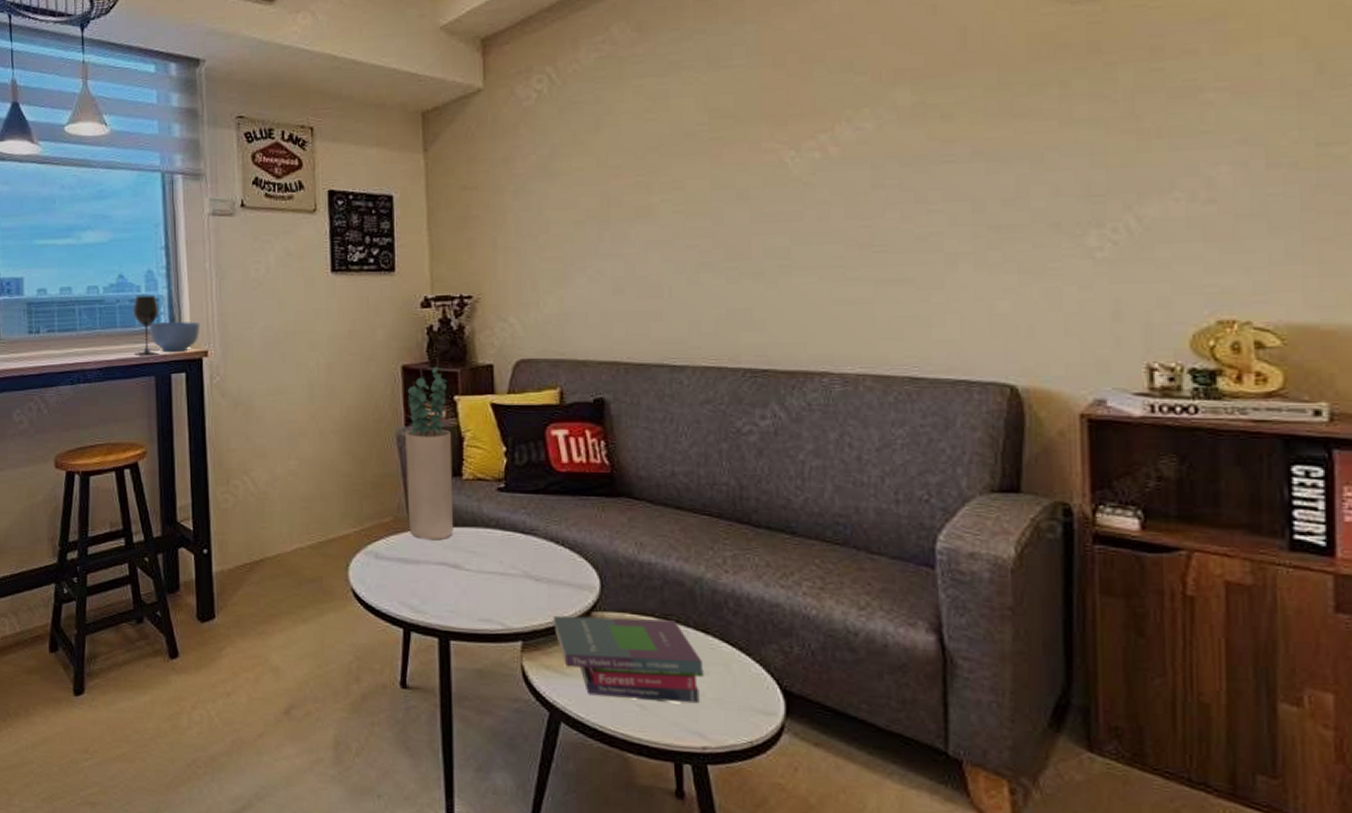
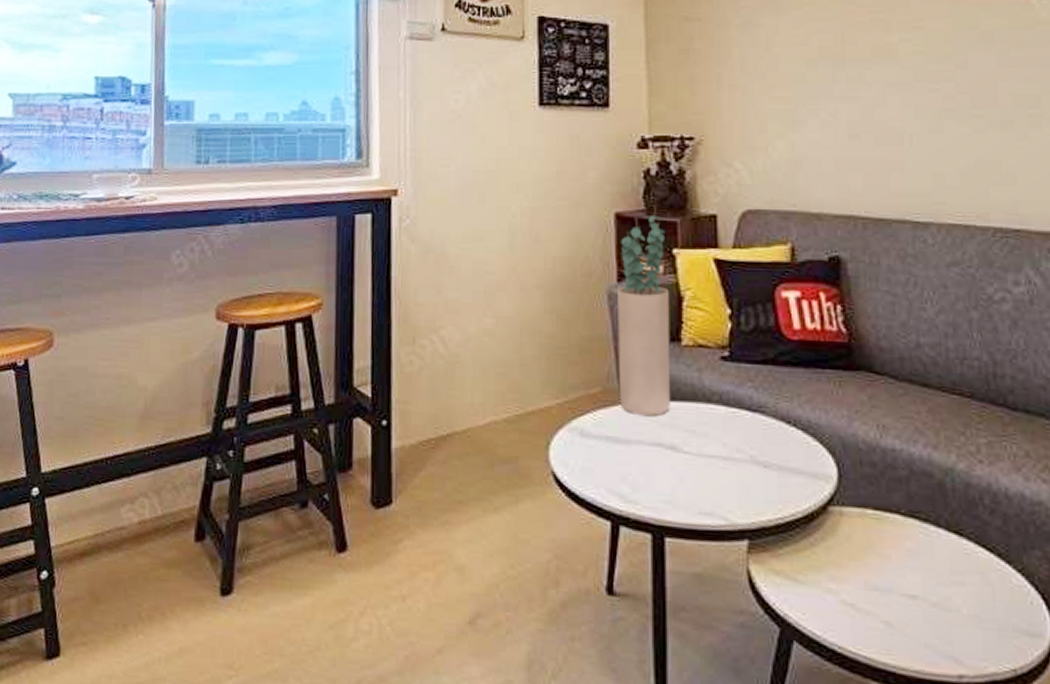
wineglass: present [133,295,159,356] -> none [315,124,346,193]
bowl: present [149,321,200,352] -> none [332,154,391,189]
books: present [552,615,704,704] -> none [783,509,958,621]

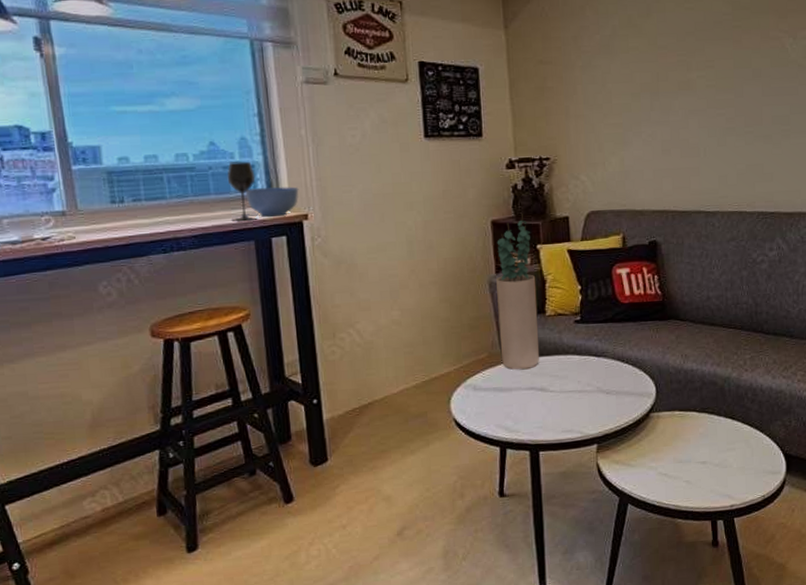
wineglass: none [315,124,346,193] -> present [227,161,258,221]
bowl: none [332,154,391,189] -> present [245,187,299,217]

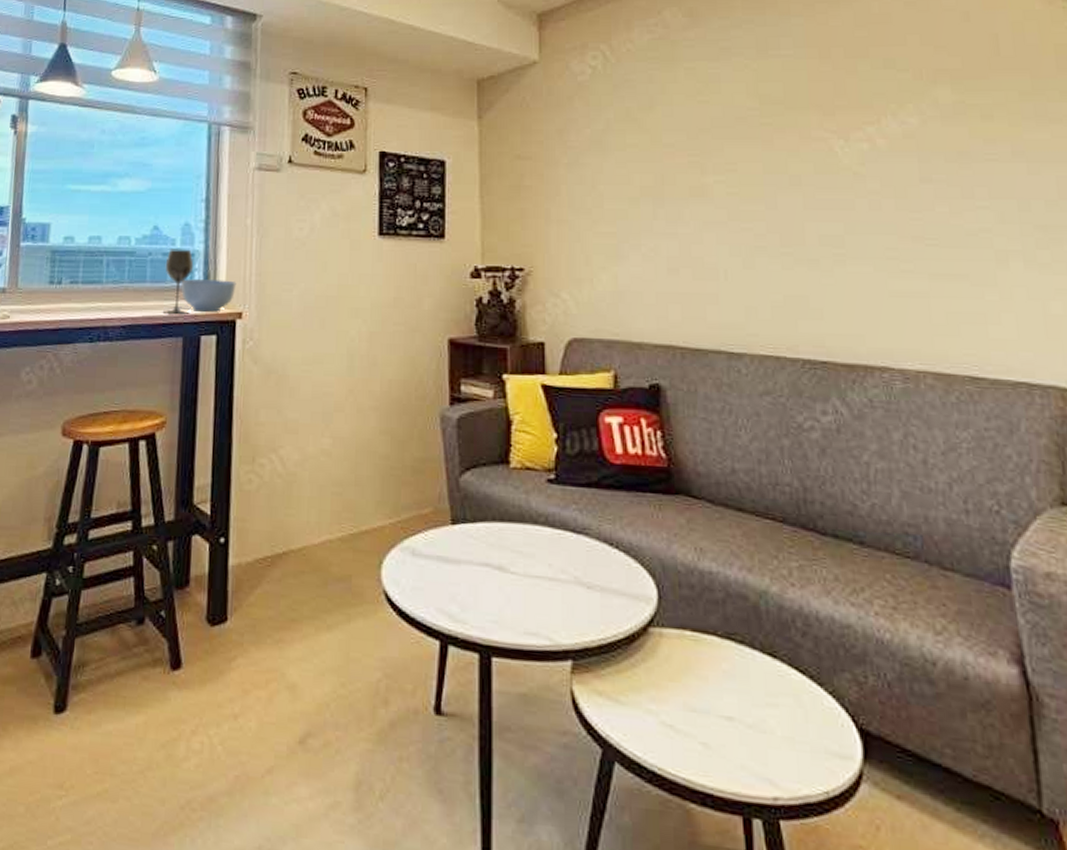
vase: present [496,212,540,370] -> none [449,332,500,537]

